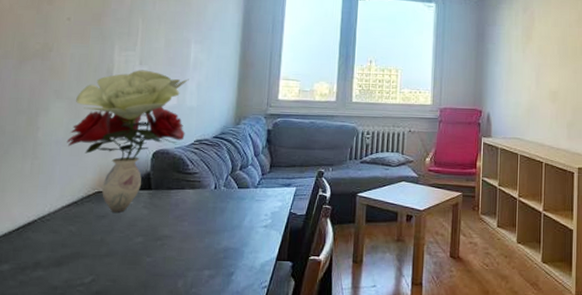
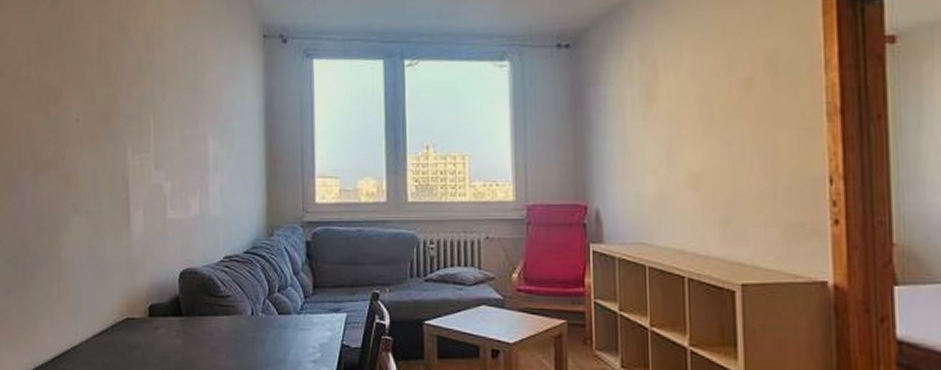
flower bouquet: present [66,70,189,213] -> none [90,174,213,343]

